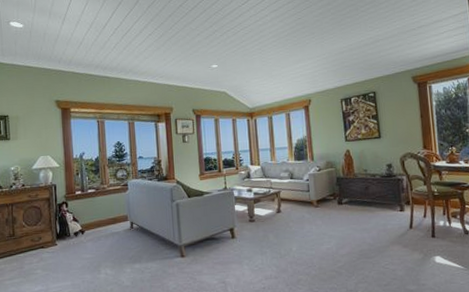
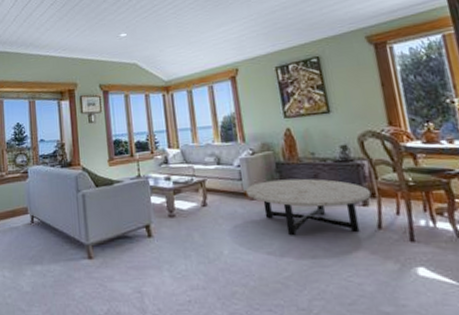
coffee table: none [313,190,407,235] -> present [246,178,372,236]

